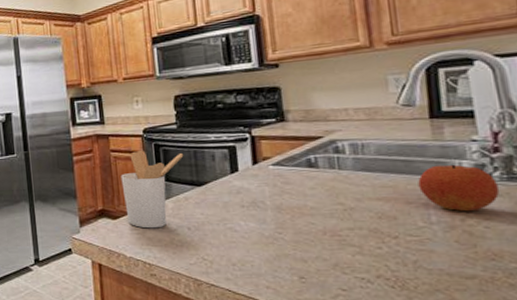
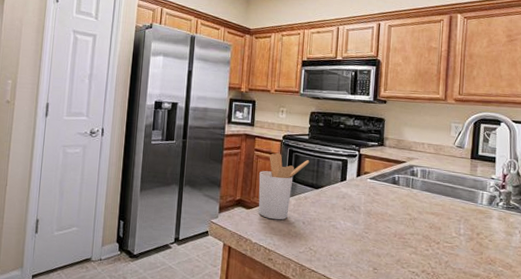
fruit: present [418,164,500,211] -> none [457,193,501,228]

